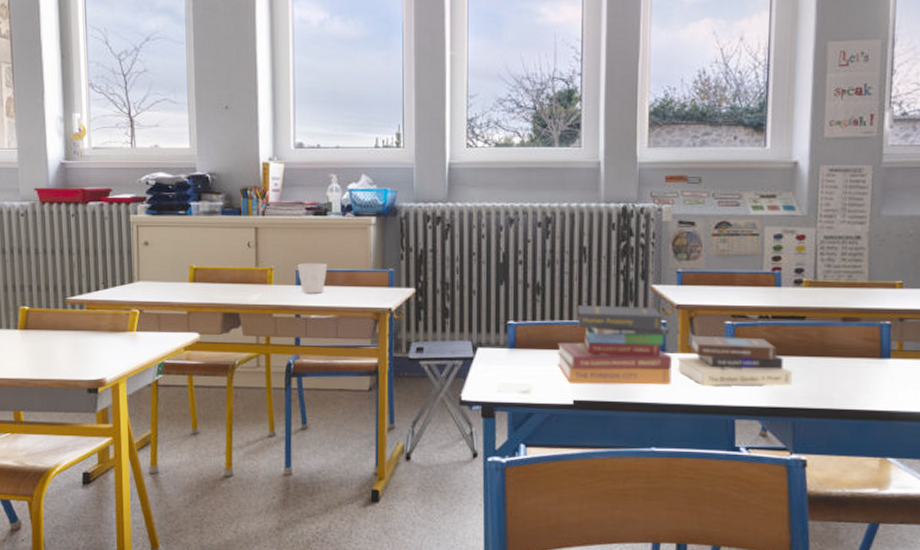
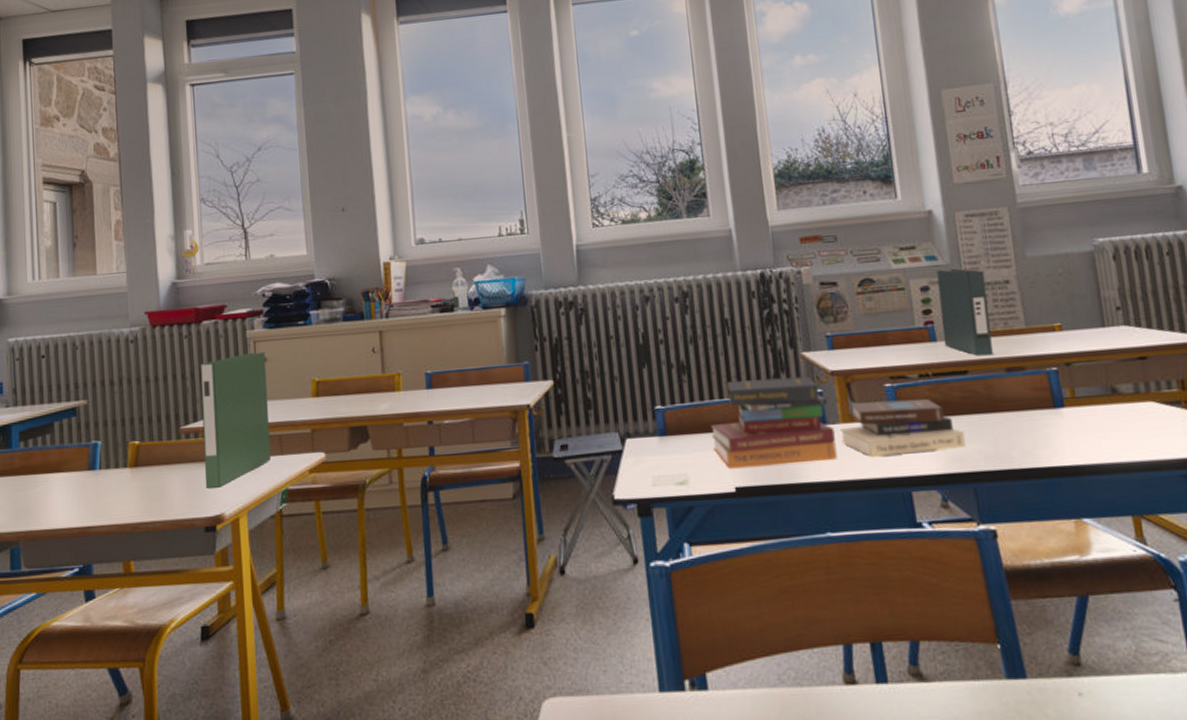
binder: none [85,236,149,355] -> present [199,351,271,488]
cup: present [297,263,328,294] -> none [426,363,459,398]
binder: none [788,219,838,304] -> present [936,268,993,356]

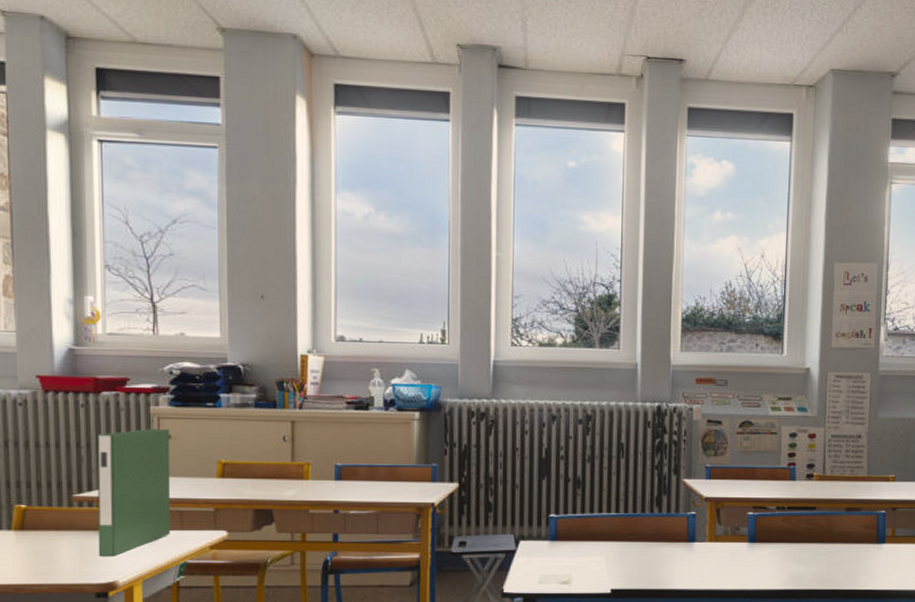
books: present [711,376,837,468] -> none [596,498,701,573]
books: present [840,398,966,458] -> none [705,526,805,573]
binder: present [936,268,993,356] -> none [801,420,843,496]

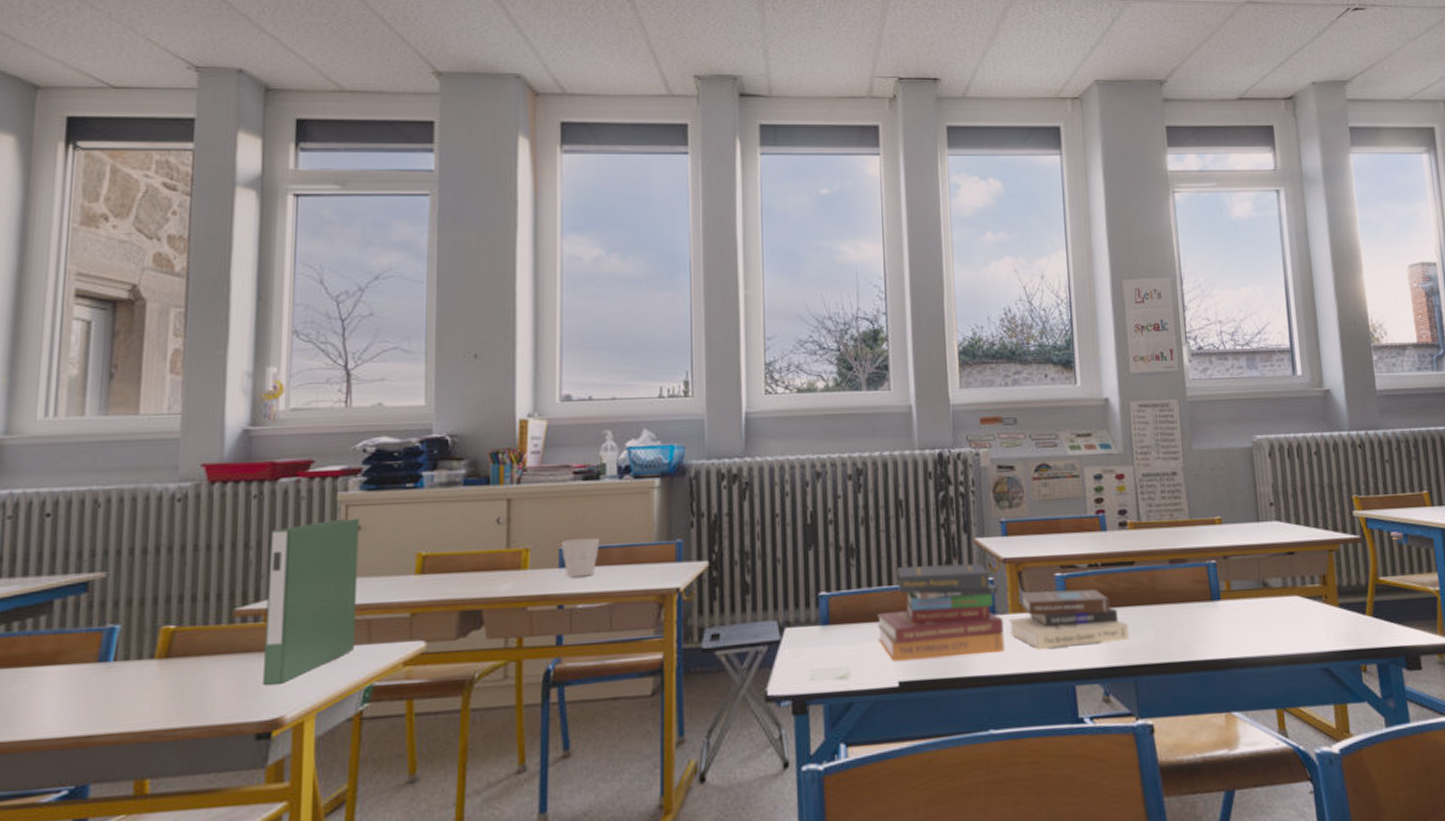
cup: none [336,458,369,489] -> present [560,538,600,578]
books: none [596,498,701,573] -> present [878,563,1005,661]
books: none [705,526,805,573] -> present [1009,589,1130,650]

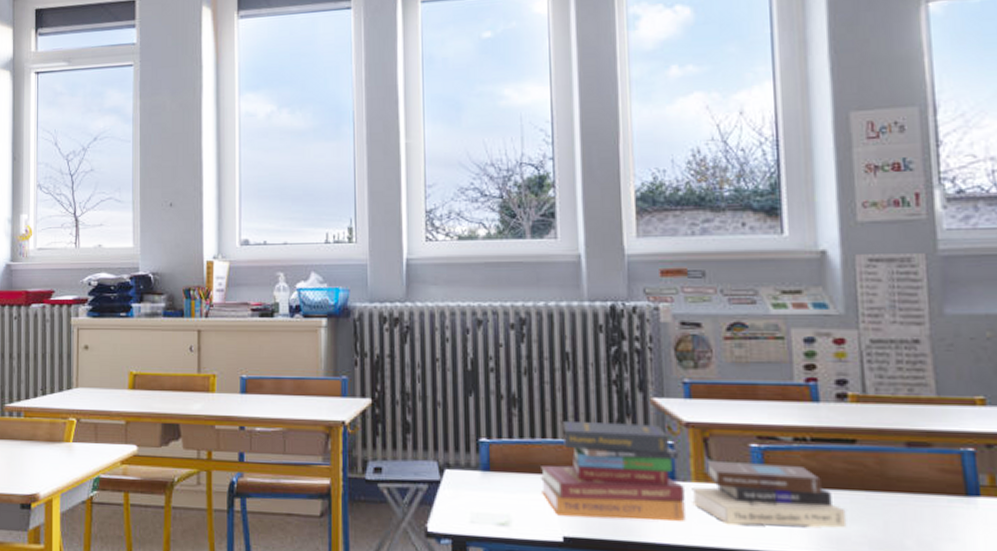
binder: present [262,518,360,685] -> none [24,339,87,467]
cup: present [560,538,600,578] -> none [241,369,275,404]

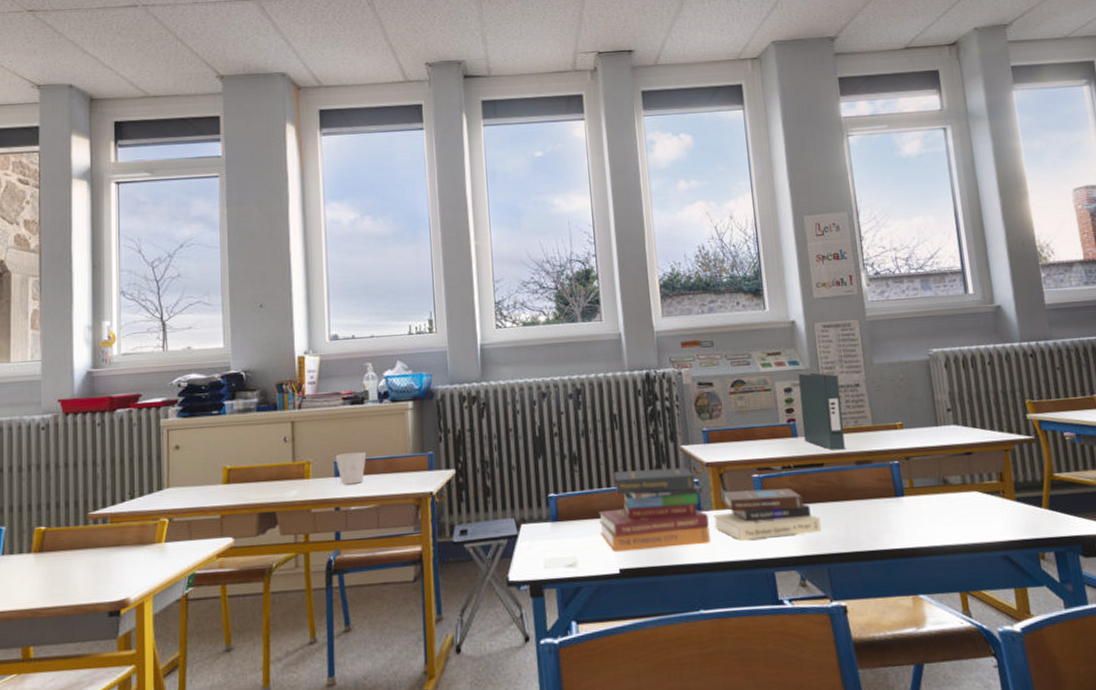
cup: none [241,369,275,404] -> present [335,452,367,485]
binder: none [826,320,891,425] -> present [798,372,845,450]

